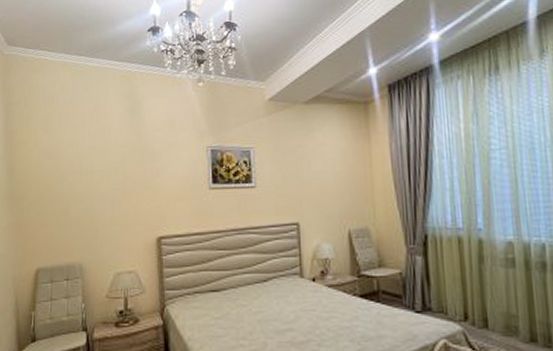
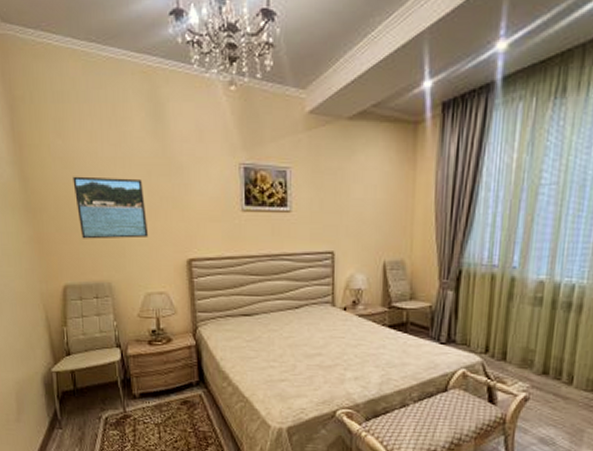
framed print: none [54,165,121,223] -> present [72,176,149,239]

